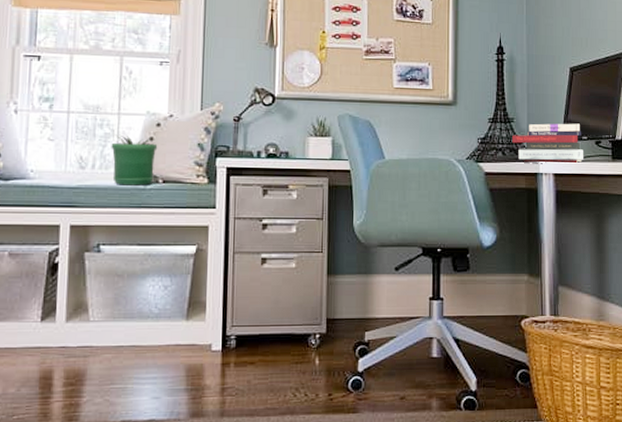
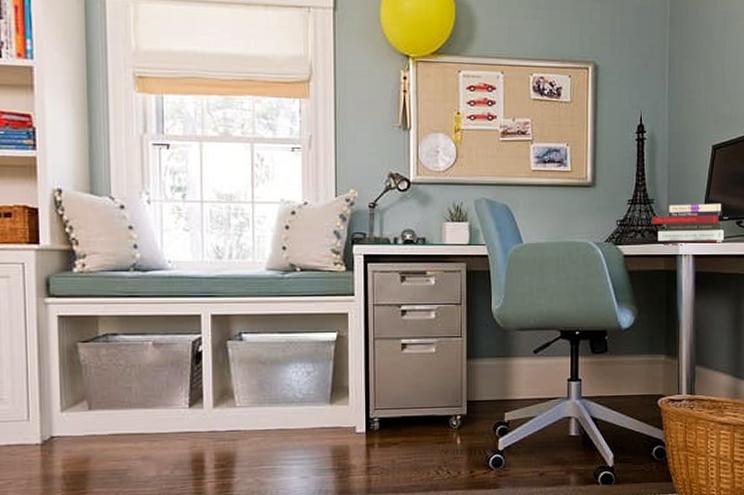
planter: present [111,134,161,186] -> none [247,223,297,274]

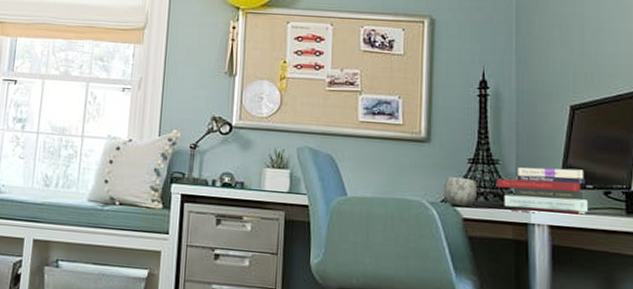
mug: none [607,218,635,244] -> present [443,177,477,206]

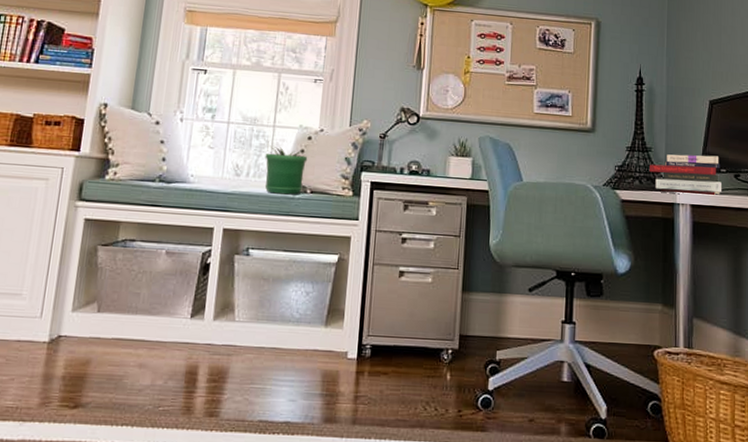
planter: none [73,155,119,207] -> present [264,145,311,195]
mug: present [443,177,477,206] -> none [605,163,633,189]

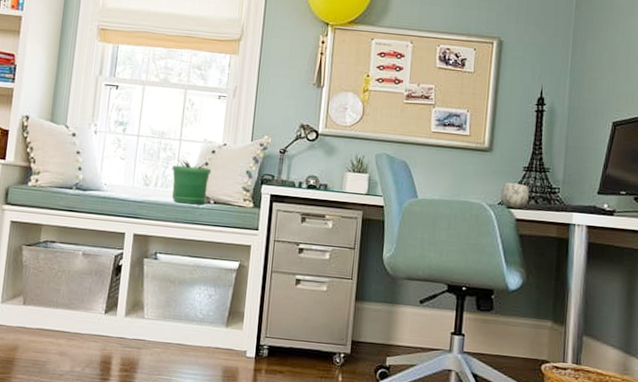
mug: none [605,163,633,189] -> present [500,182,529,209]
books: present [650,154,722,196] -> none [546,175,621,218]

